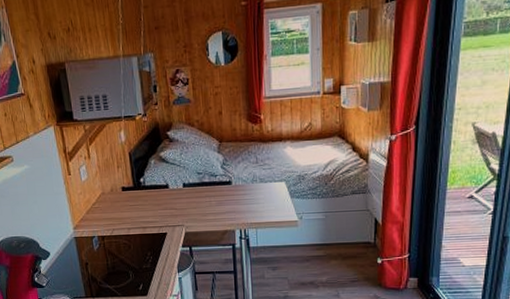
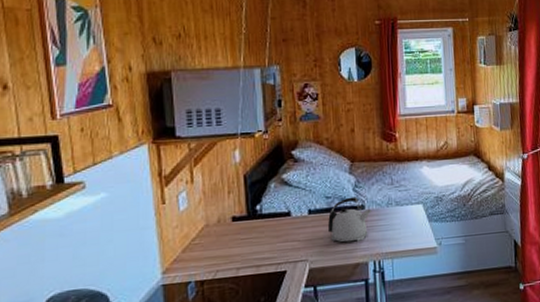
kettle: none [200,173,238,212] -> present [328,197,371,242]

